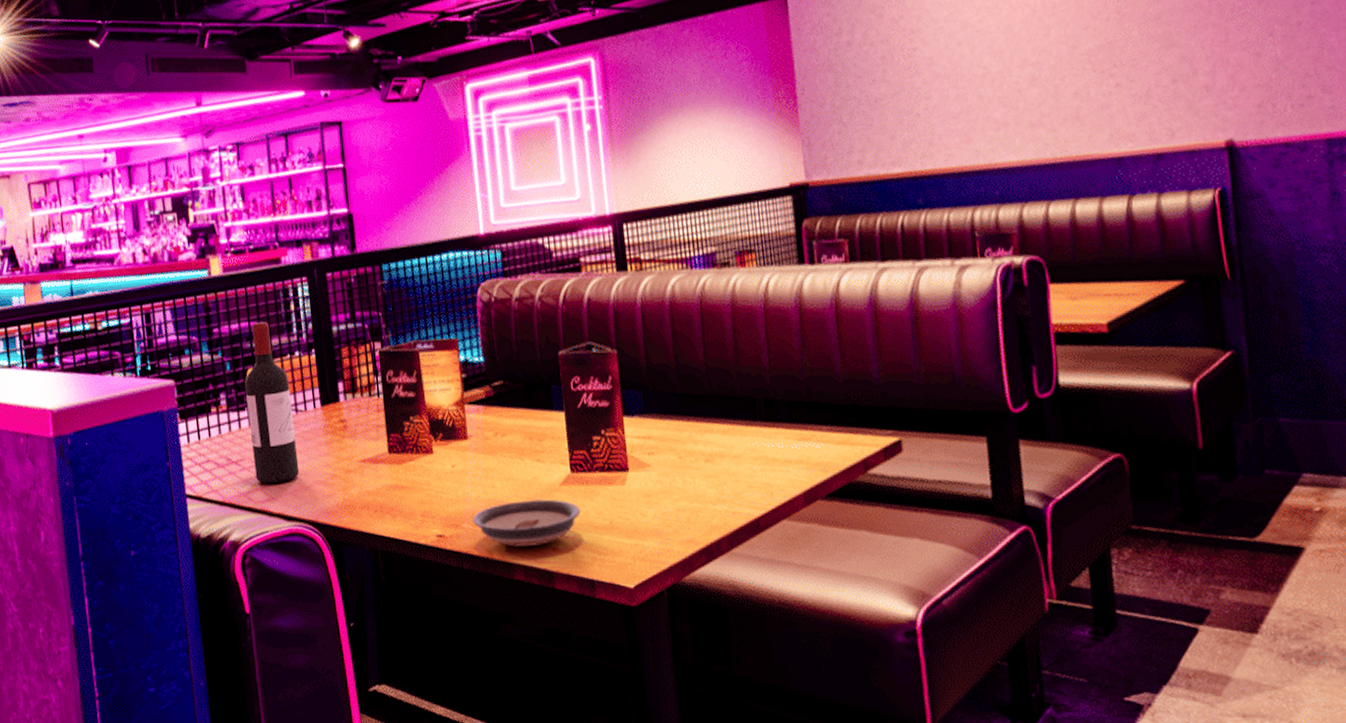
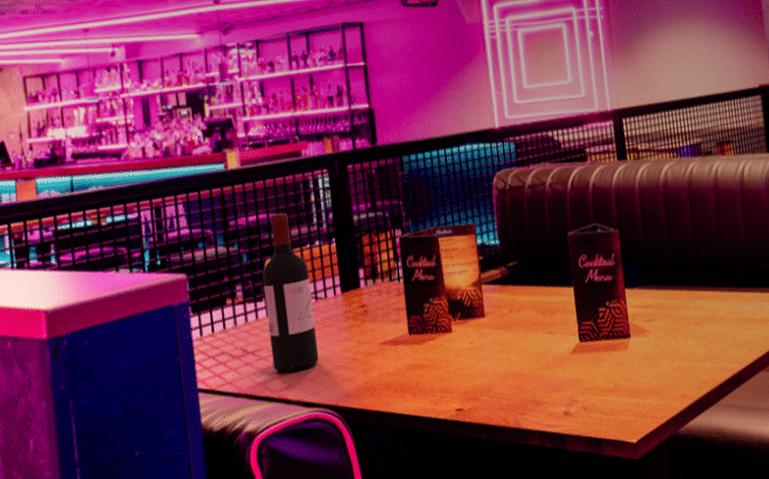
saucer: present [472,499,581,547] -> none [489,367,590,415]

